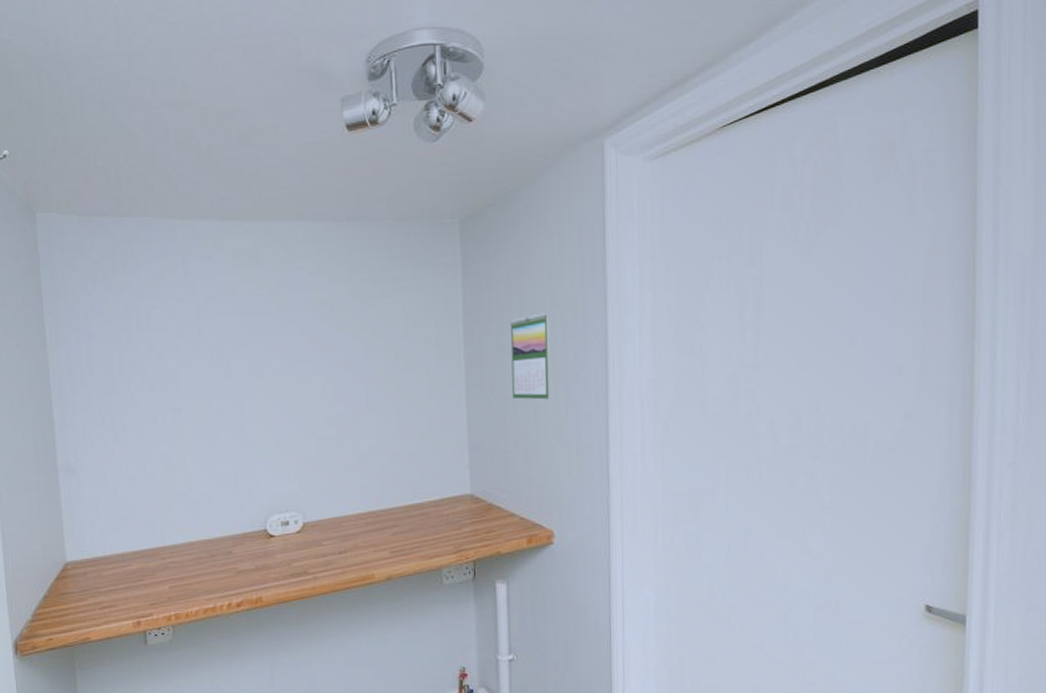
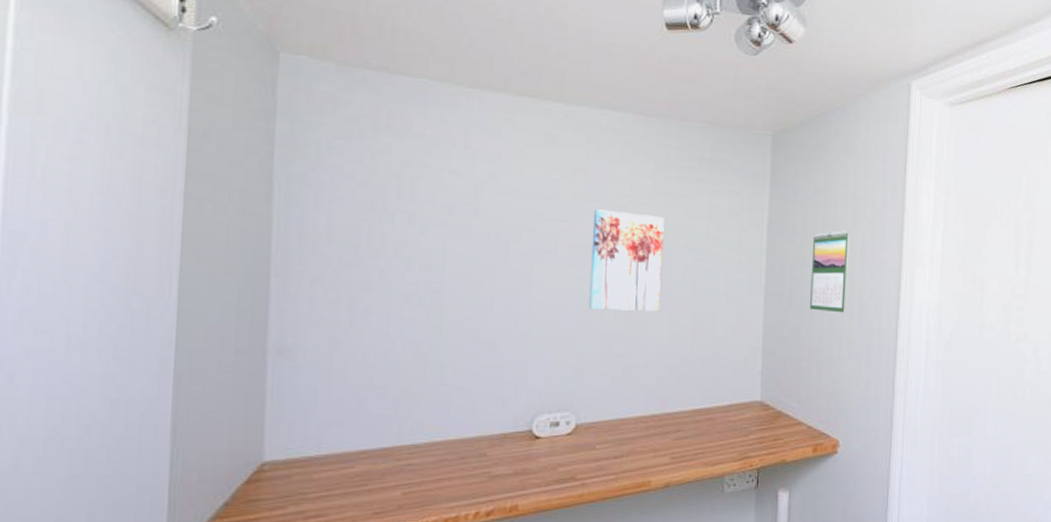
wall art: none [299,318,367,415] -> present [589,209,664,311]

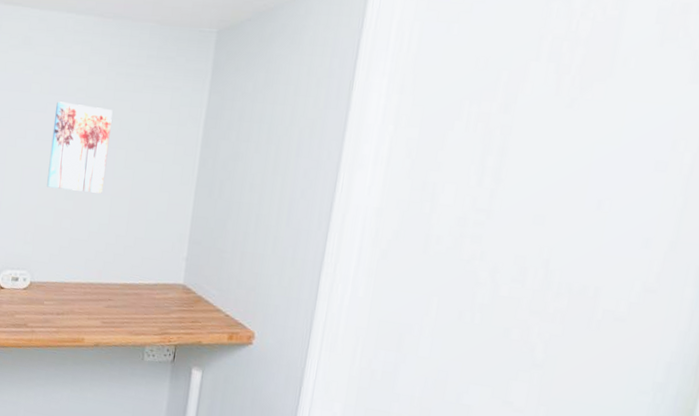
calendar: present [810,230,850,313] -> none [238,128,287,210]

